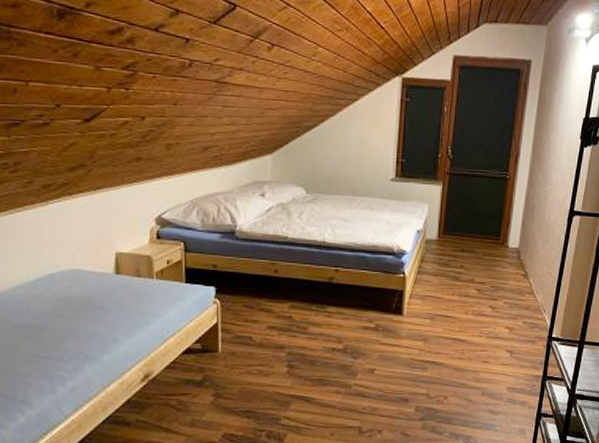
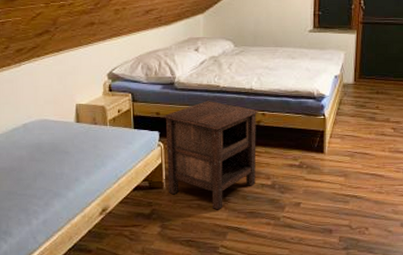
nightstand: none [220,253,331,377] -> present [163,101,258,210]

